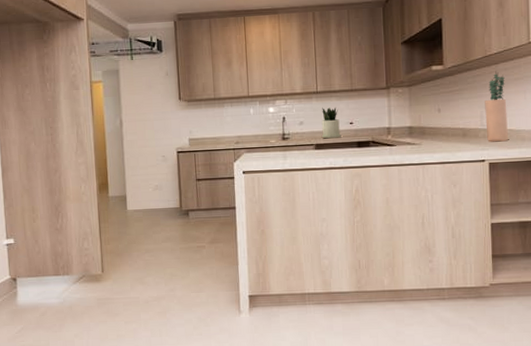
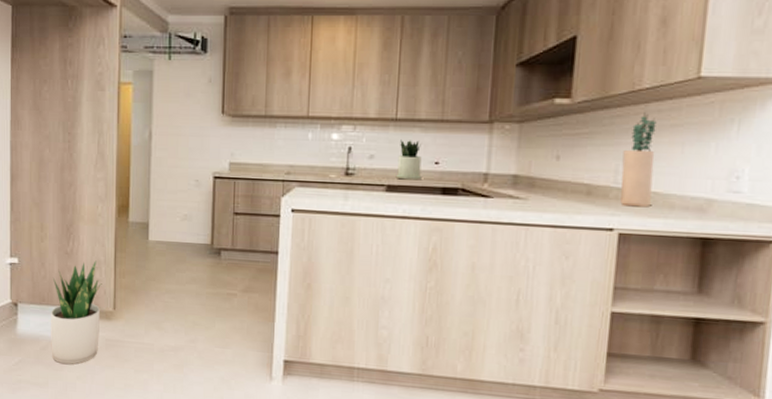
planter: none [47,232,92,326] -> present [50,260,101,365]

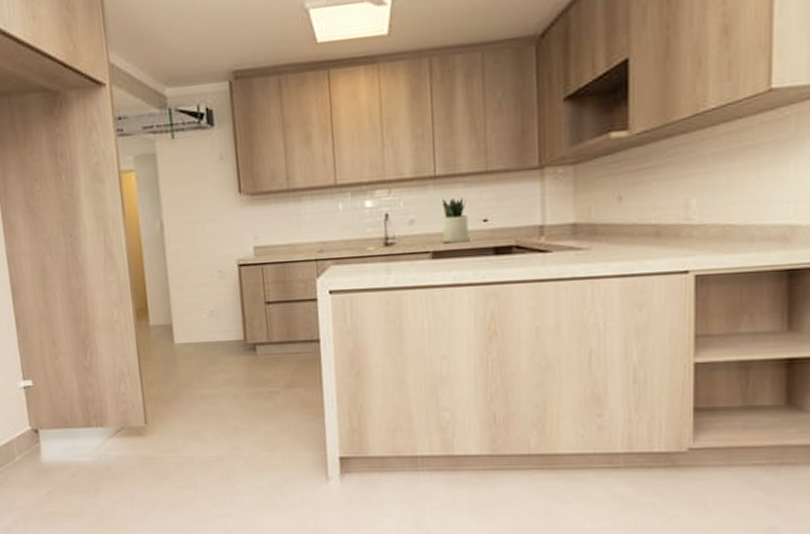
planter: present [50,260,101,365] -> none [74,372,134,490]
vase: present [620,113,657,208] -> none [692,137,728,244]

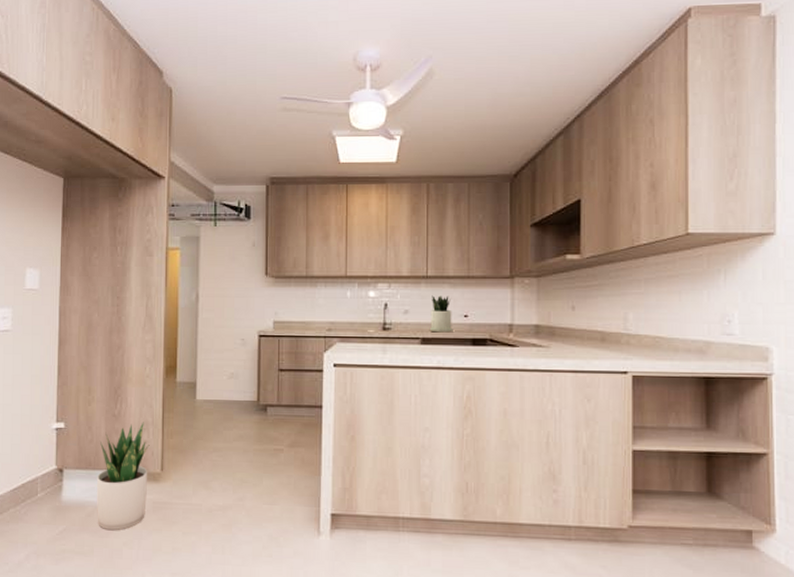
planter: none [74,372,134,490] -> present [96,422,149,531]

